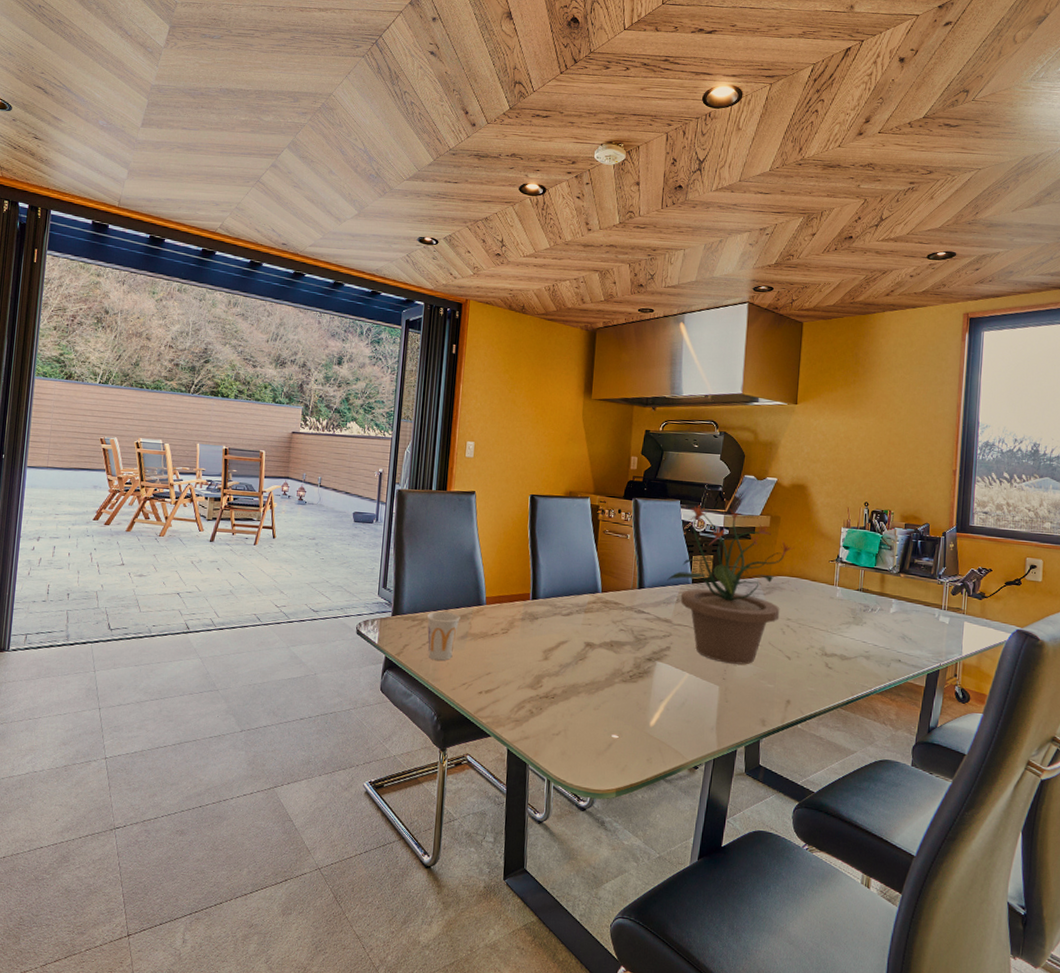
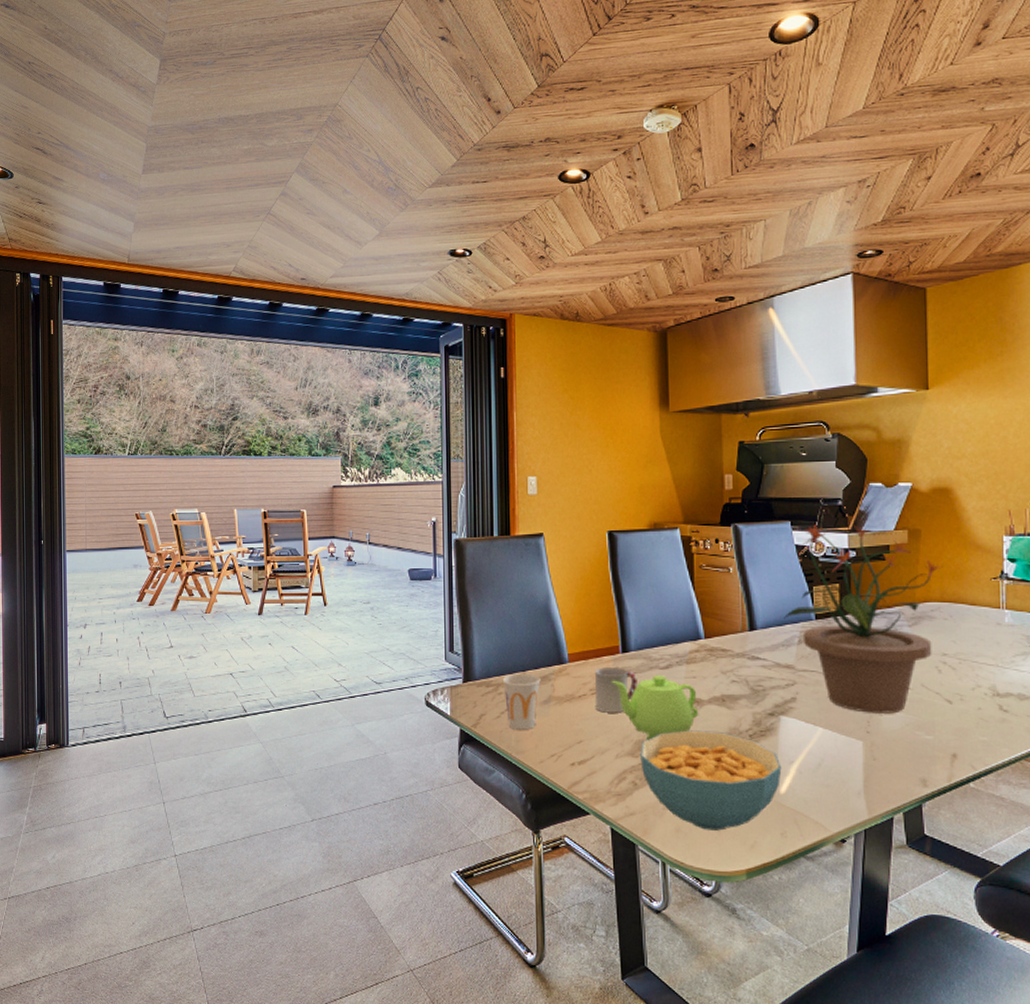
cup: none [505,611,543,651] -> present [595,667,637,713]
teapot: none [521,620,591,676] -> present [612,675,699,740]
cereal bowl: none [538,668,653,755] -> present [640,730,782,831]

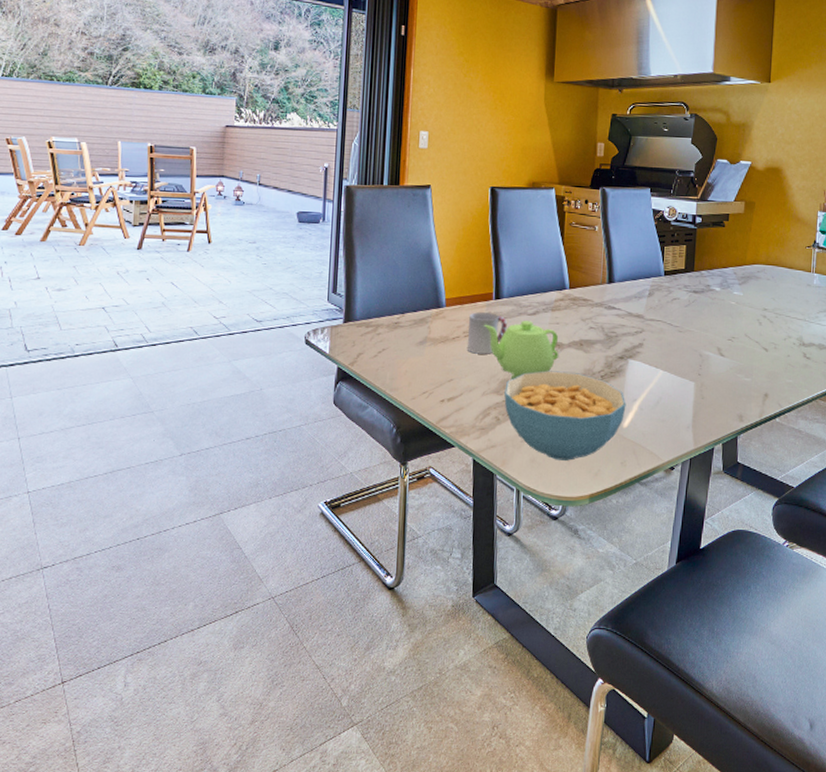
cup: present [502,673,541,731] -> none [381,315,418,370]
potted plant: present [784,524,943,714] -> none [638,192,769,359]

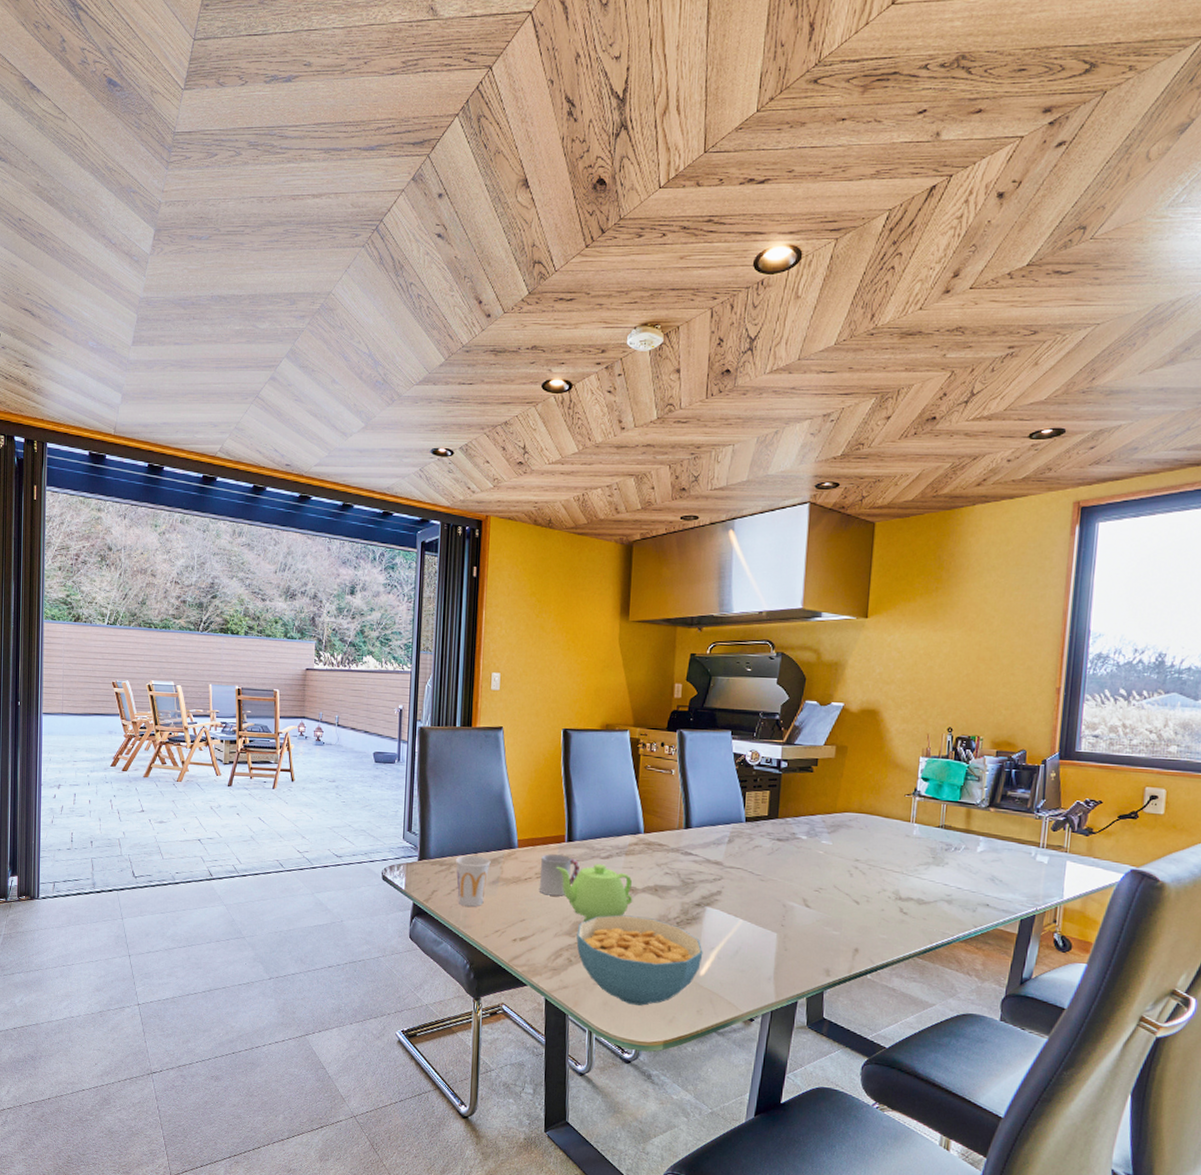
cup: none [381,315,418,370] -> present [455,854,491,908]

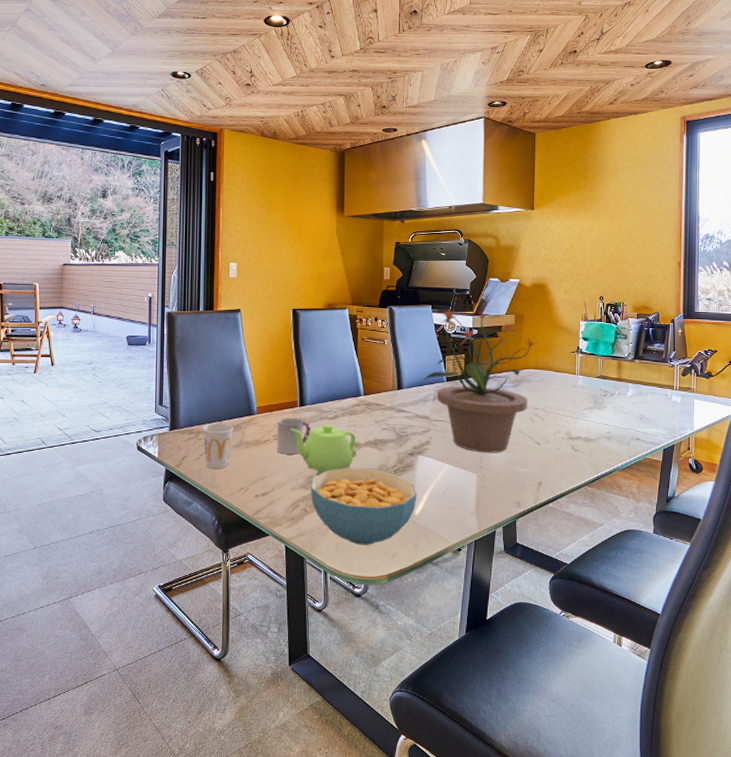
potted plant: none [717,735,863,910] -> present [424,308,538,453]

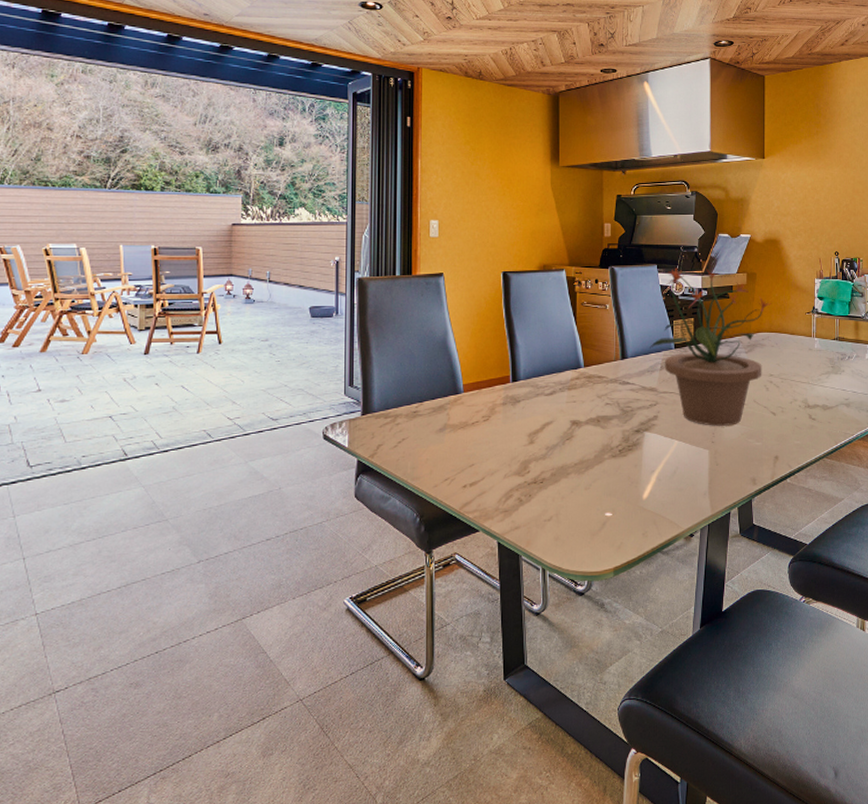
cup: present [202,423,234,470] -> none [400,404,437,459]
cup: present [277,418,311,454] -> none [487,396,525,437]
teapot: present [291,424,357,476] -> none [503,401,578,460]
cereal bowl: present [310,467,417,545] -> none [526,448,645,536]

